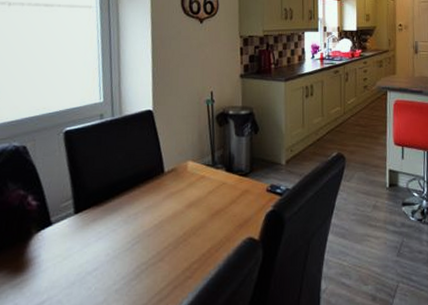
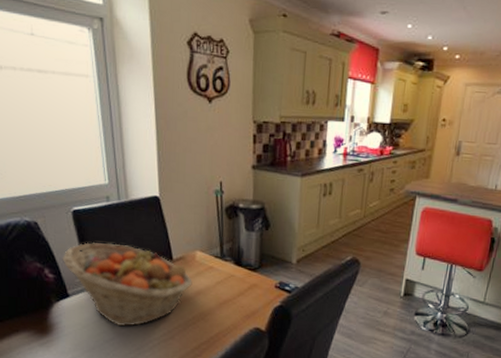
fruit basket: none [48,161,184,253] -> present [62,242,192,327]

